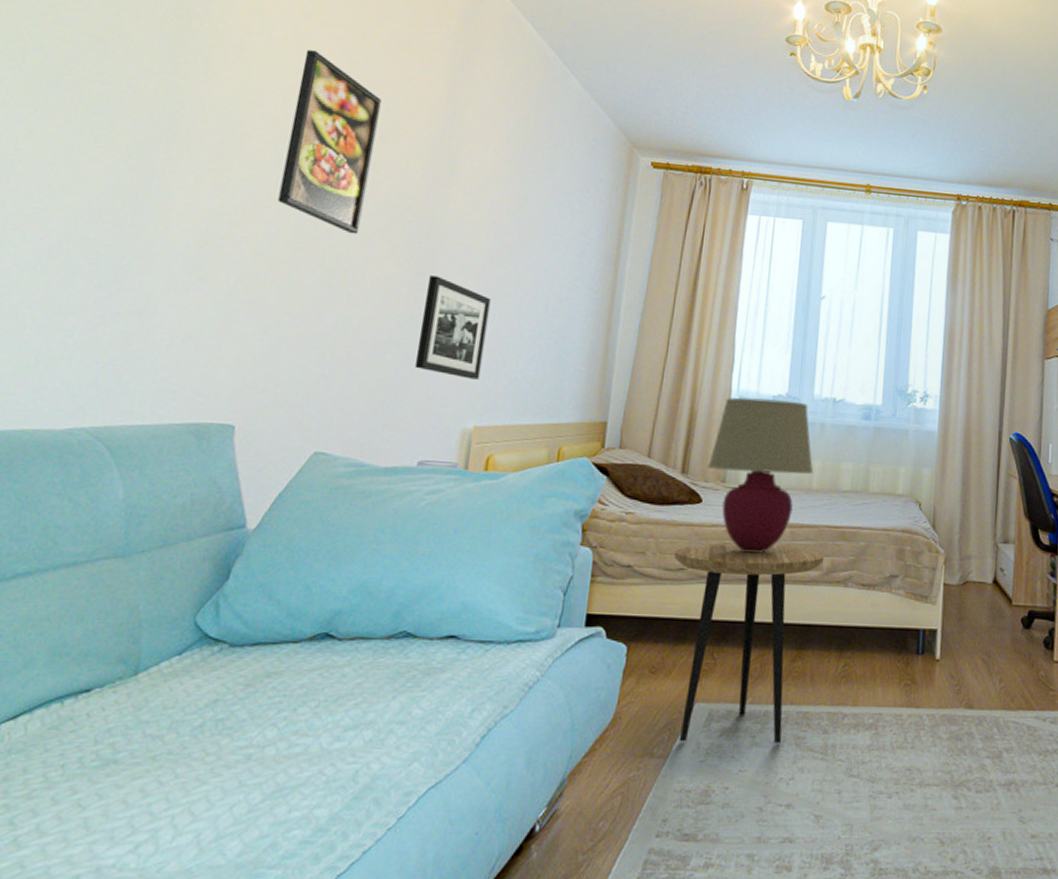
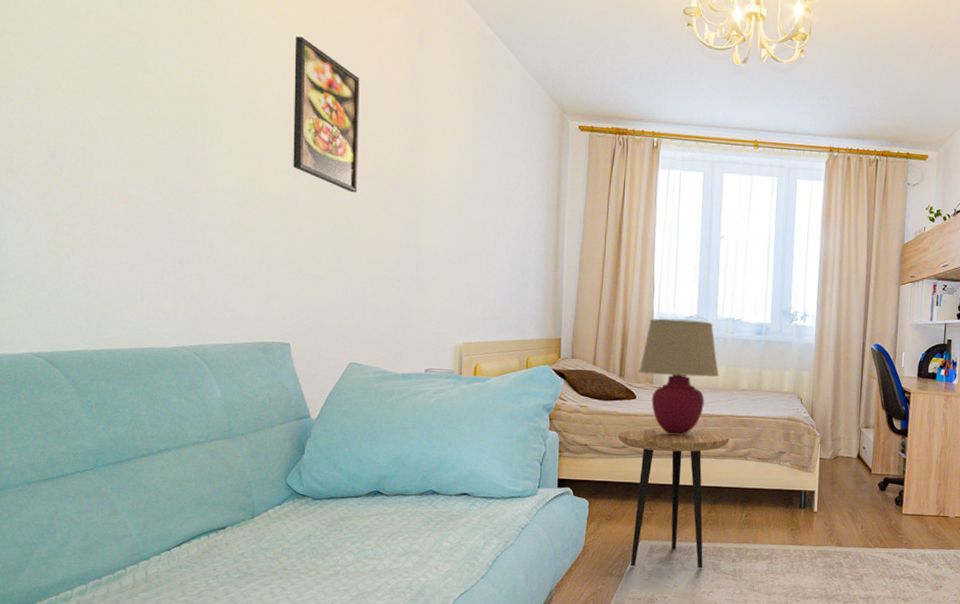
picture frame: present [414,275,491,380] -> none [413,225,464,307]

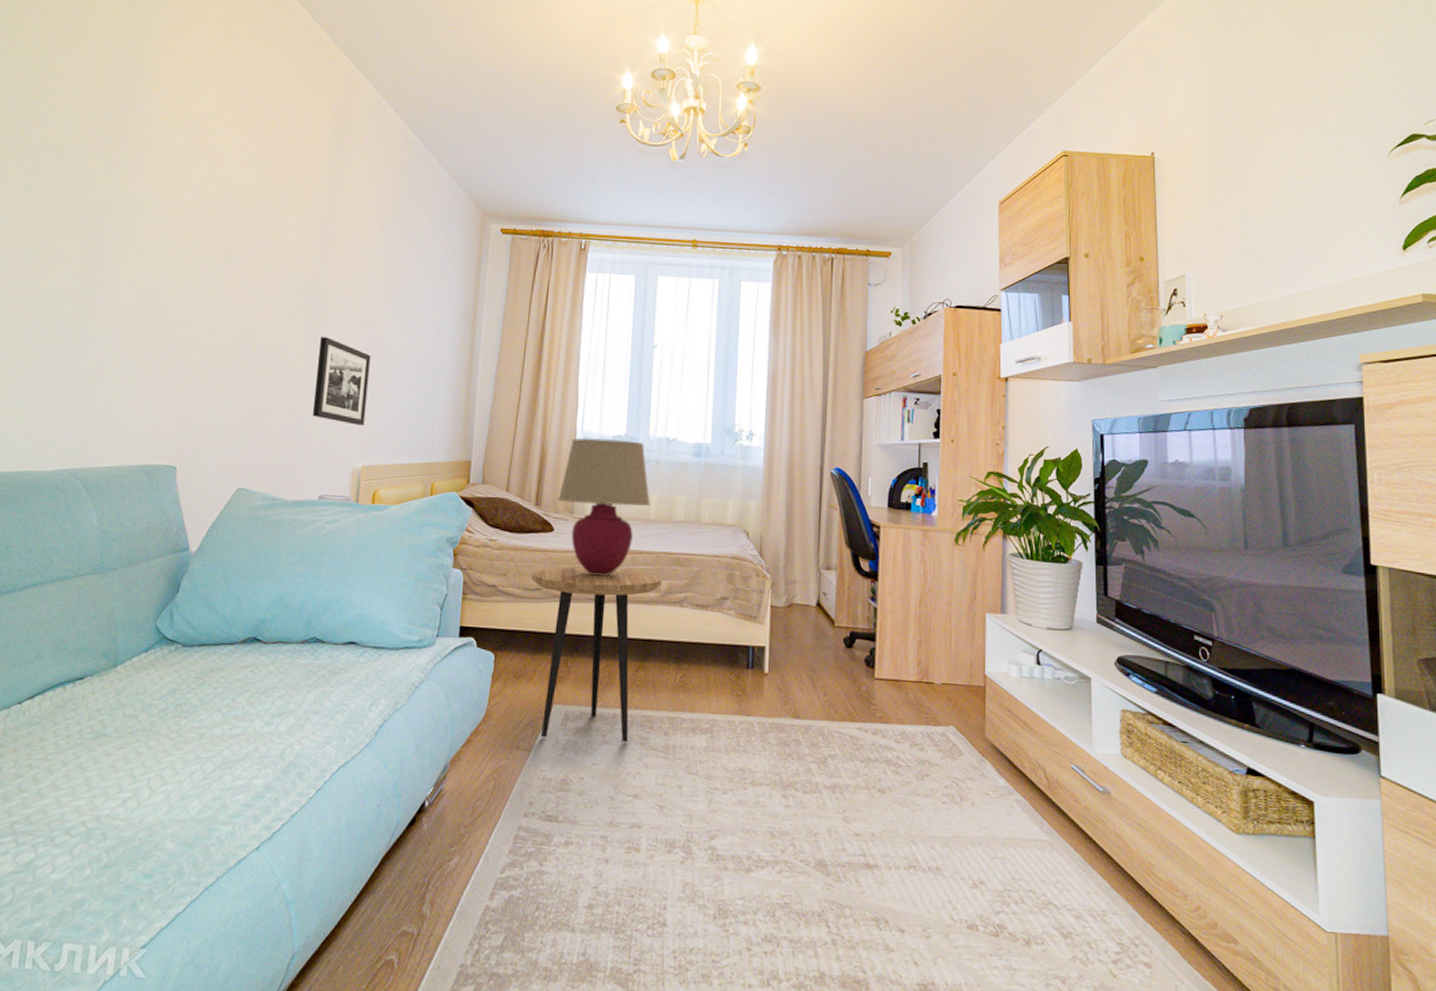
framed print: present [293,36,360,193] -> none [198,146,275,304]
picture frame: none [413,225,464,307] -> present [312,337,371,426]

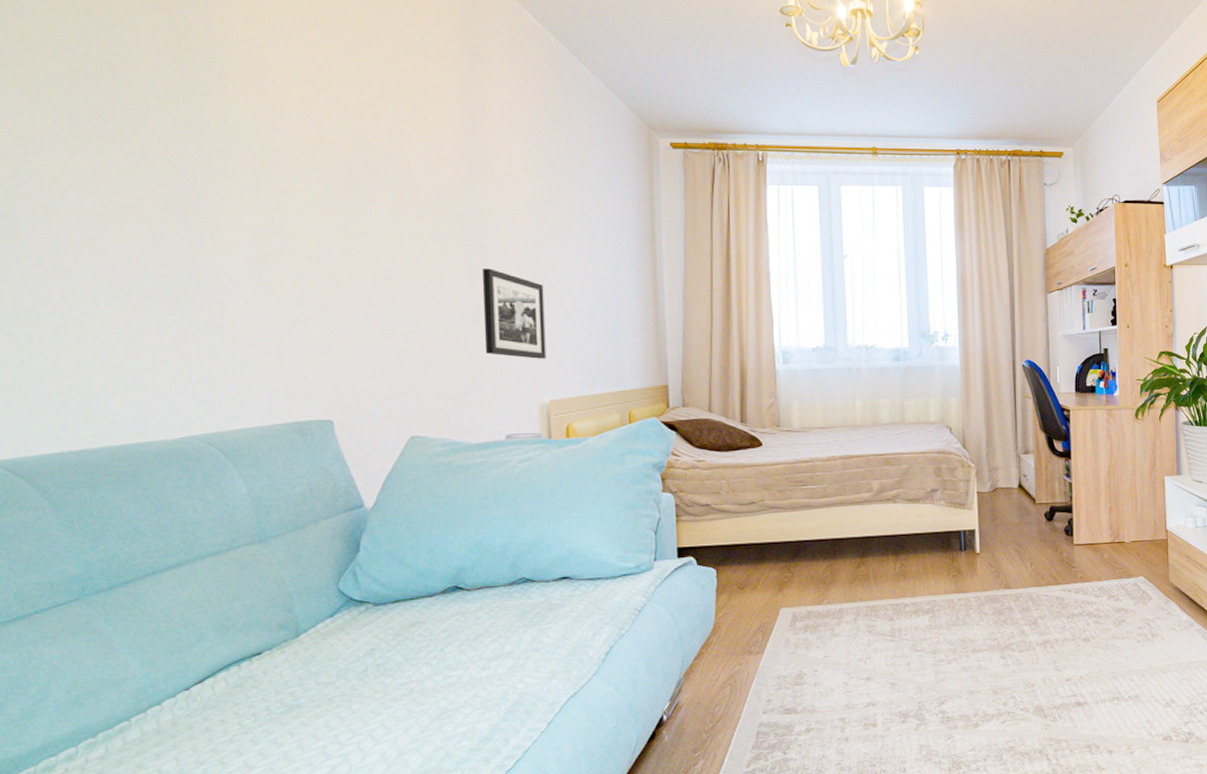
side table: present [532,567,662,742] -> none [745,474,874,640]
table lamp: present [558,438,651,576] -> none [763,351,856,484]

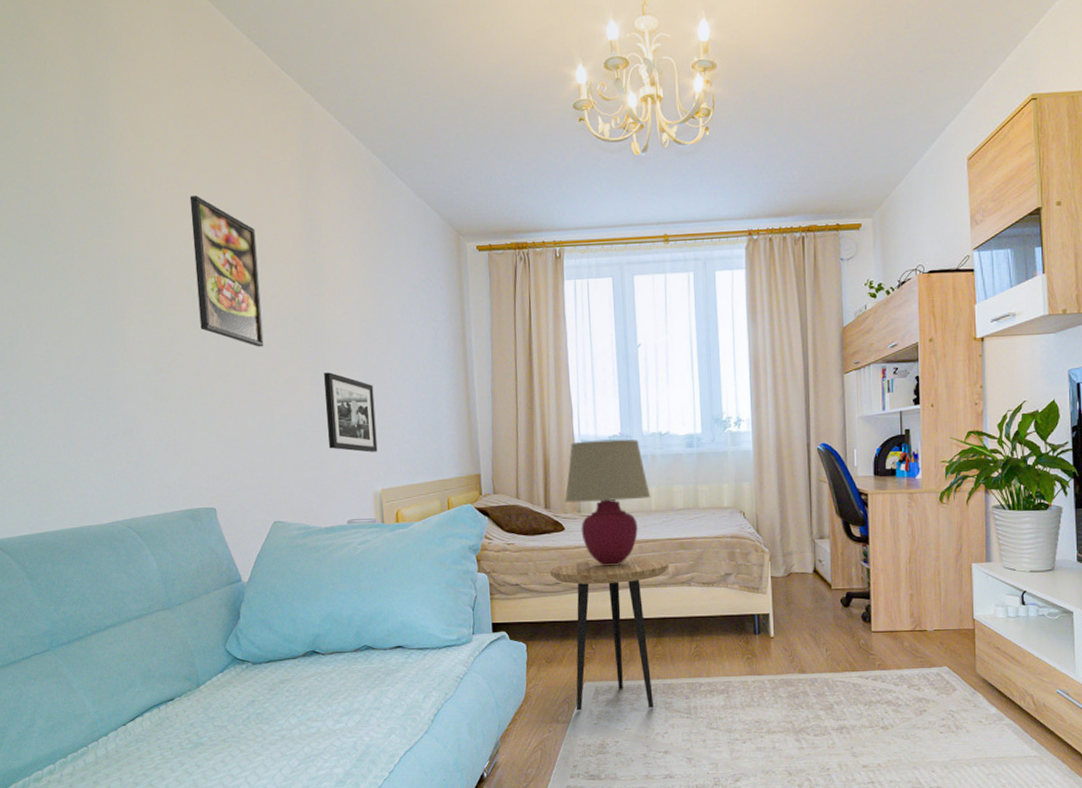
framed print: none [316,59,407,236] -> present [189,195,264,348]
side table: none [745,474,874,640] -> present [550,558,669,711]
table lamp: none [763,351,856,484] -> present [565,439,651,566]

